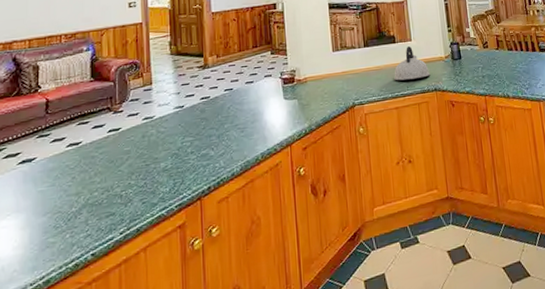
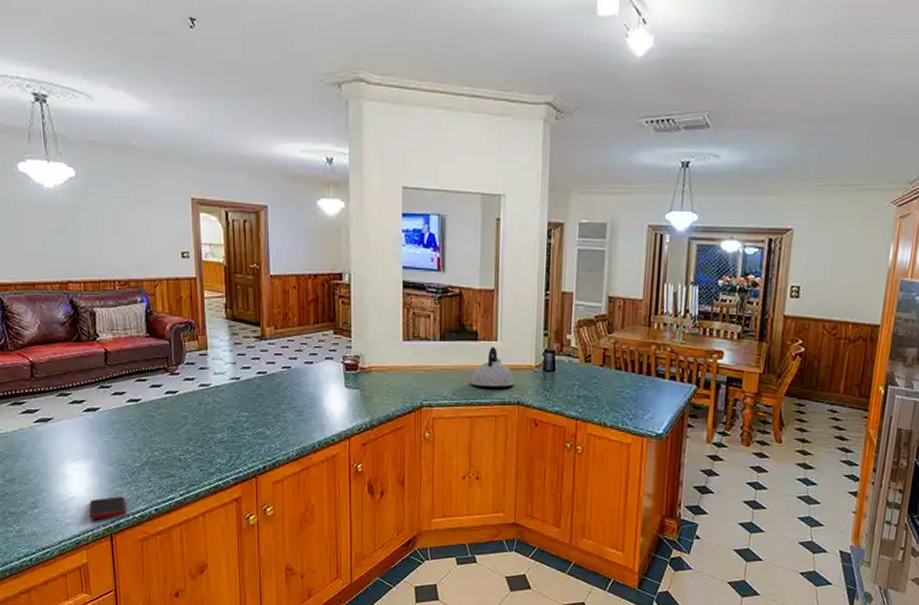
cell phone: none [15,247,58,280] -> present [89,496,126,519]

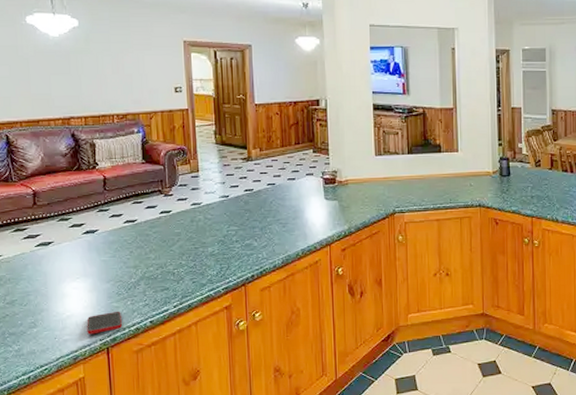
kettle: present [471,347,515,387] -> none [437,157,476,193]

